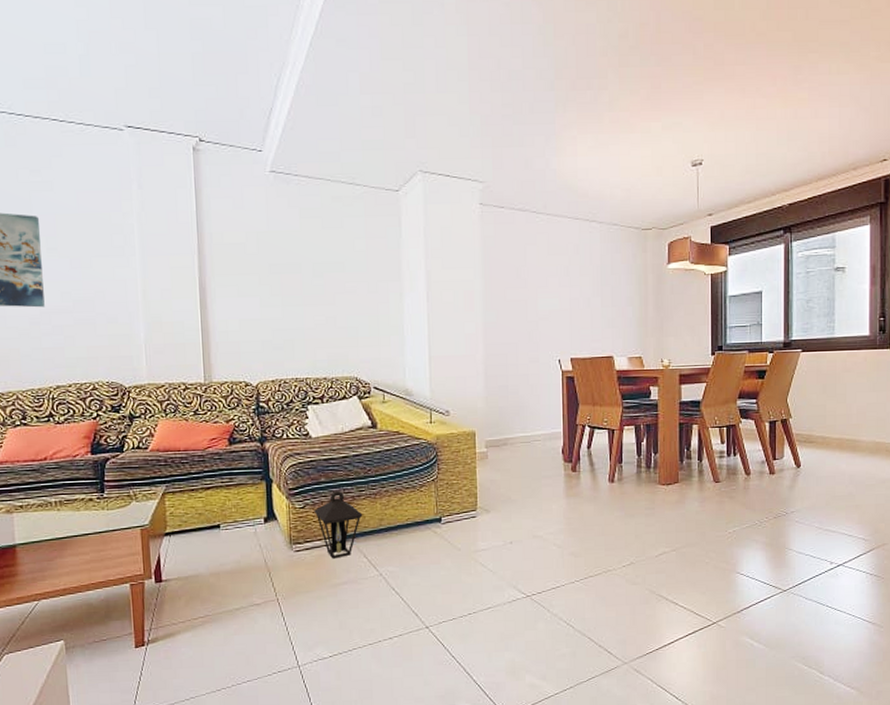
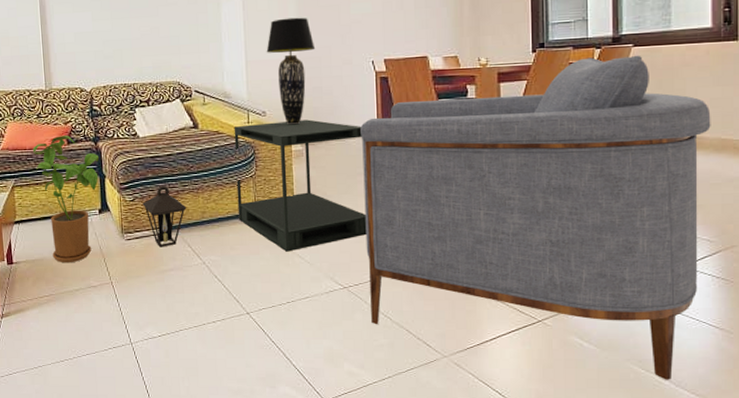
house plant: none [187,435,266,580] -> present [32,135,100,263]
side table: none [415,420,551,560] -> present [234,119,367,252]
table lamp: none [451,311,502,426] -> present [266,17,316,125]
armchair: none [546,360,867,675] -> present [360,55,711,380]

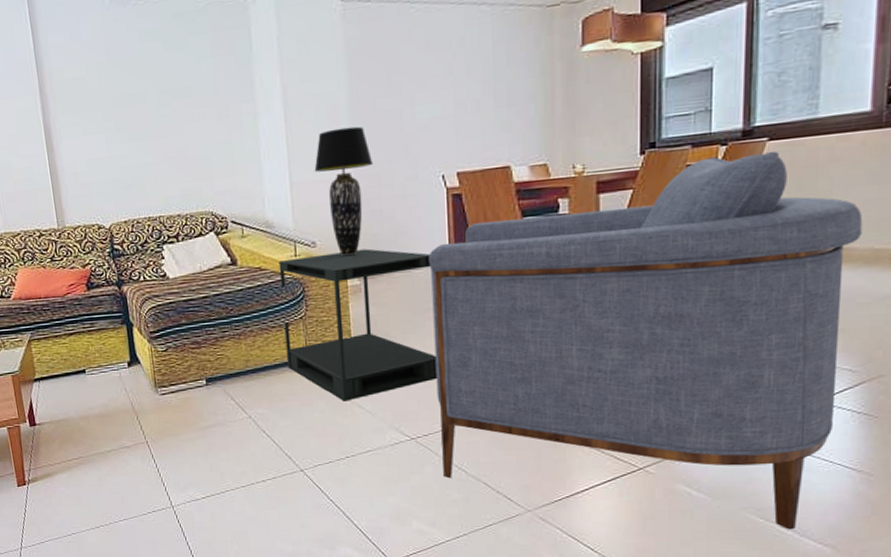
house plant: present [32,135,100,263] -> none [48,280,125,423]
lantern: present [142,186,187,247] -> none [177,333,228,402]

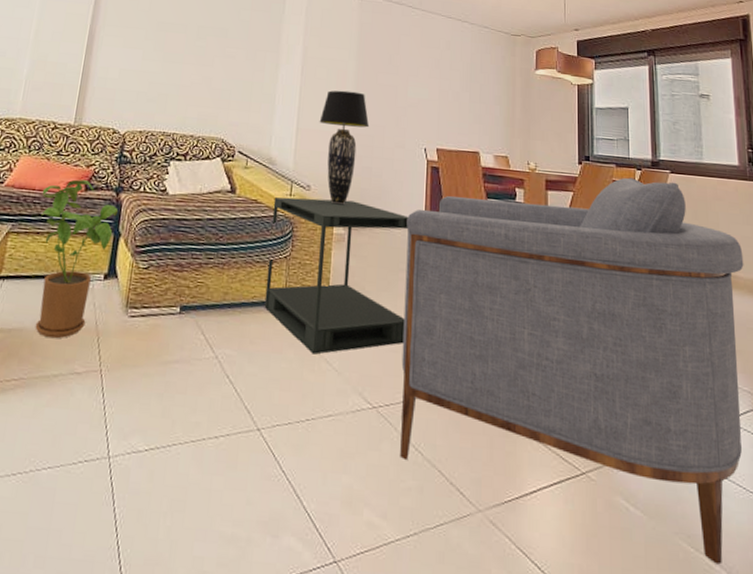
house plant: none [48,280,125,423] -> present [35,179,119,339]

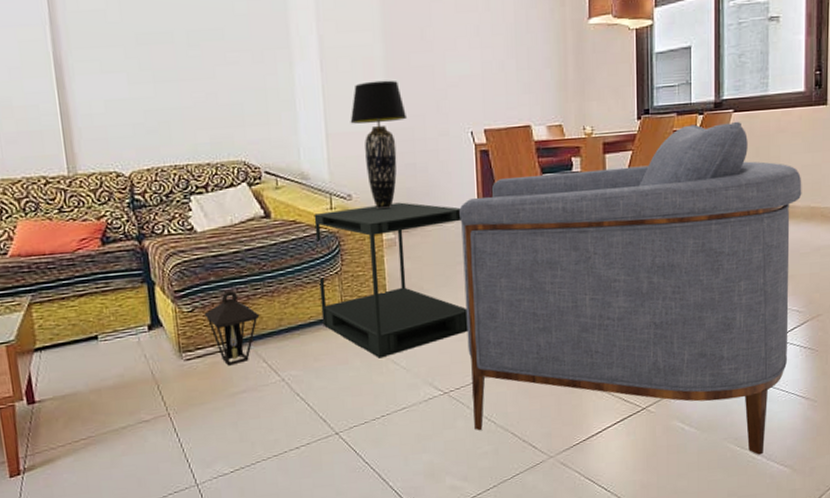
house plant: present [35,179,119,339] -> none [54,234,146,396]
lantern: none [157,255,208,332] -> present [204,291,260,366]

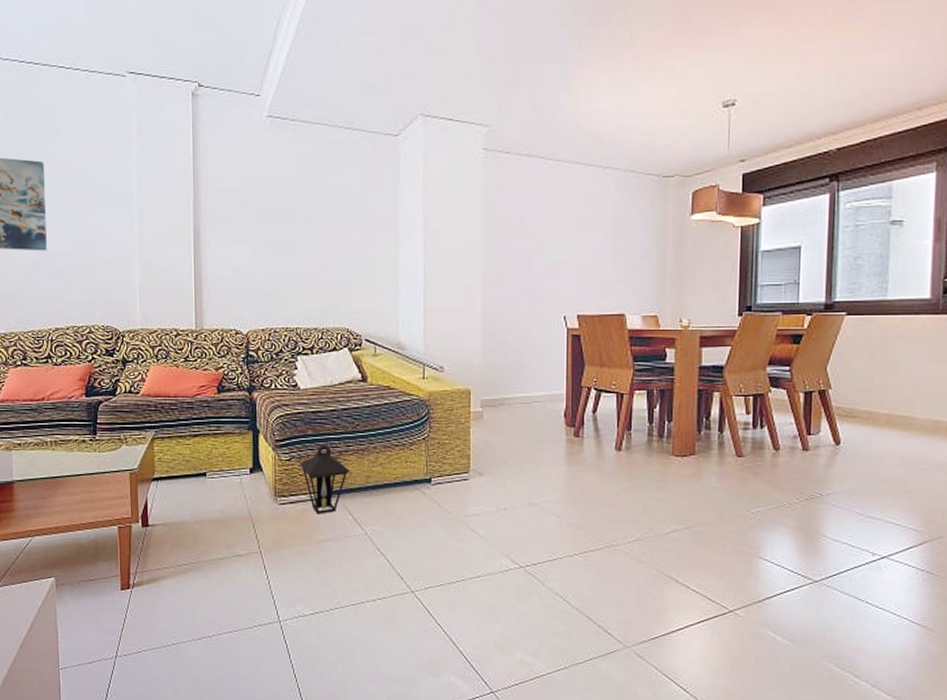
side table: present [314,202,468,358] -> none [407,378,549,525]
table lamp: present [350,80,408,210] -> none [447,263,503,383]
armchair: present [459,121,802,455] -> none [547,324,924,680]

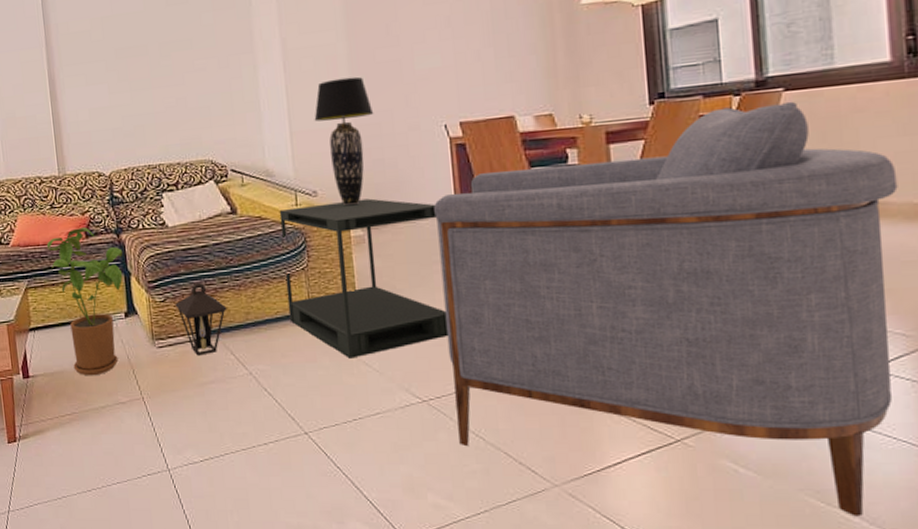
house plant: none [177,383,254,528] -> present [46,227,123,376]
side table: none [407,378,549,525] -> present [279,198,449,359]
table lamp: none [447,263,503,383] -> present [314,76,374,206]
armchair: none [547,324,924,680] -> present [434,101,898,517]

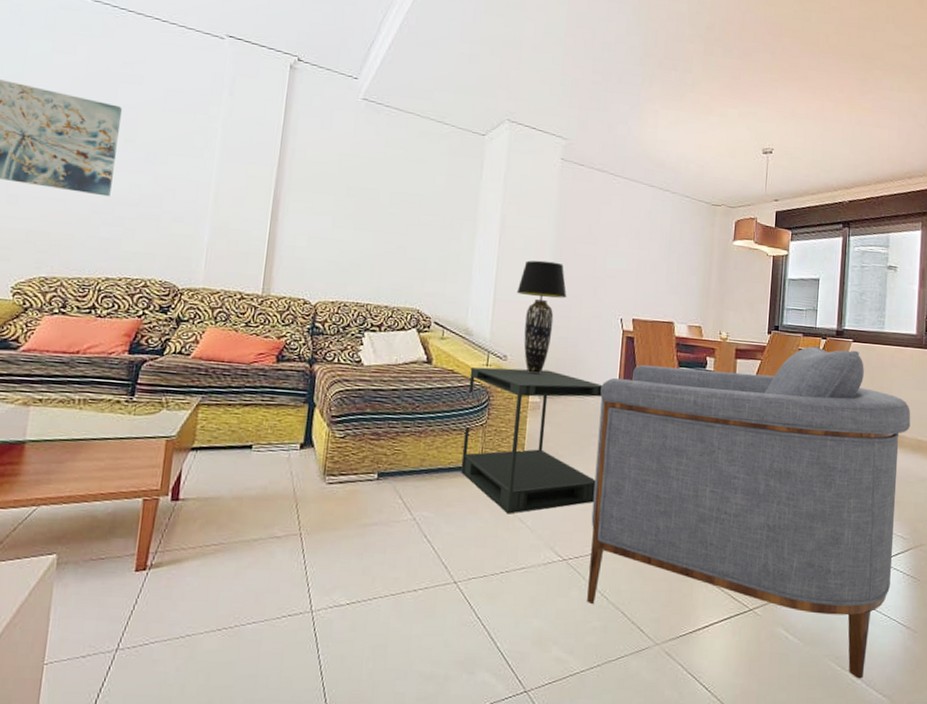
house plant: present [46,227,123,376] -> none [231,351,313,506]
lantern: present [175,283,227,356] -> none [354,424,405,497]

